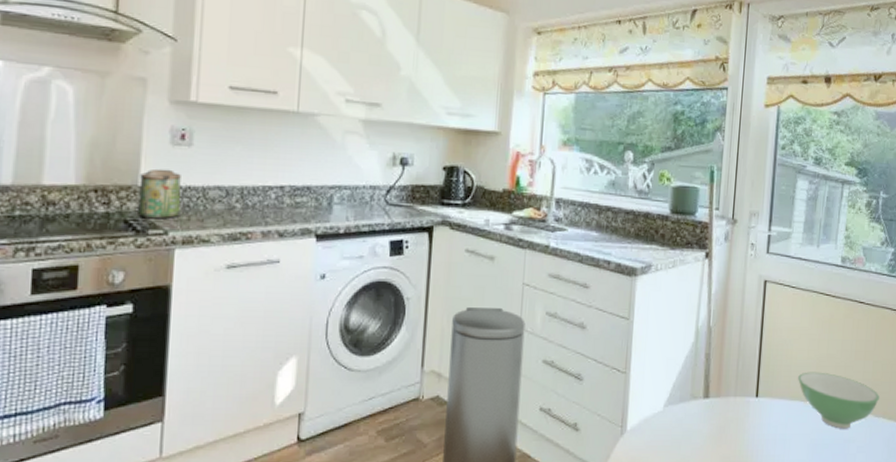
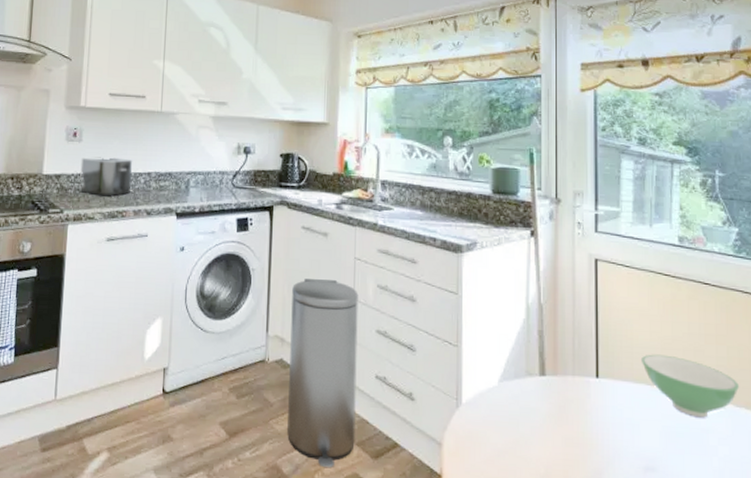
canister: present [138,168,182,219] -> none [41,160,73,201]
toaster: none [189,165,261,215] -> present [79,156,133,196]

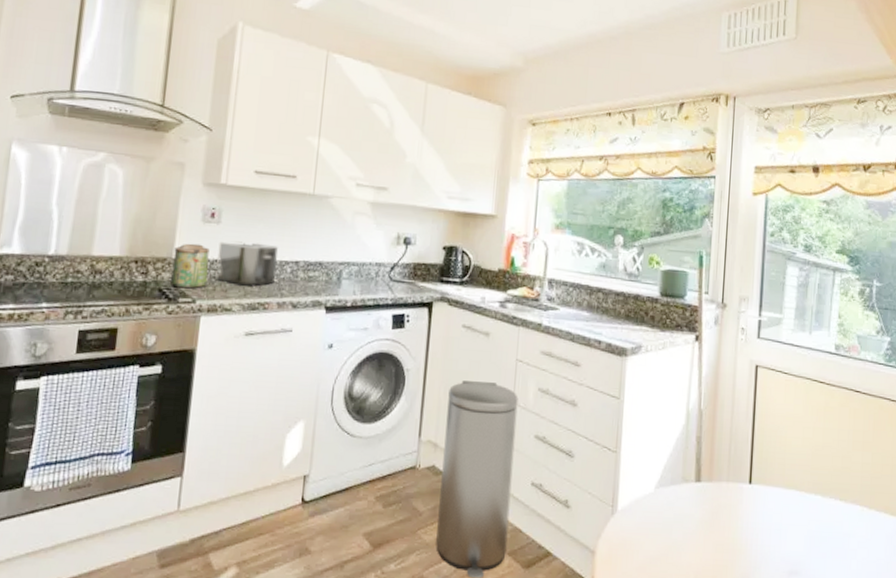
canister: none [41,160,73,201] -> present [171,243,210,289]
bowl: present [640,354,740,418] -> none [792,460,881,522]

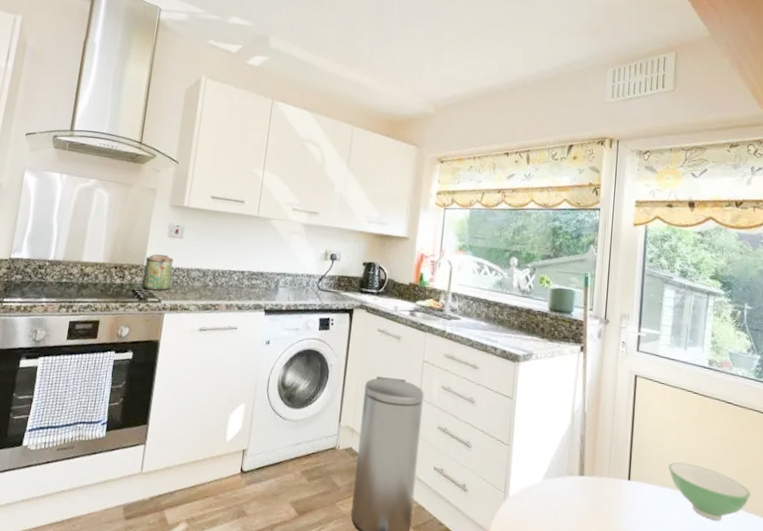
toaster: present [215,241,279,286] -> none [177,253,229,290]
bowl: none [792,460,881,522] -> present [668,462,752,521]

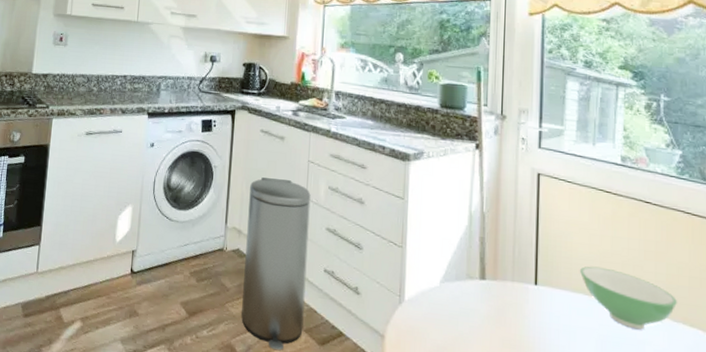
canister: present [142,253,173,291] -> none [31,61,59,97]

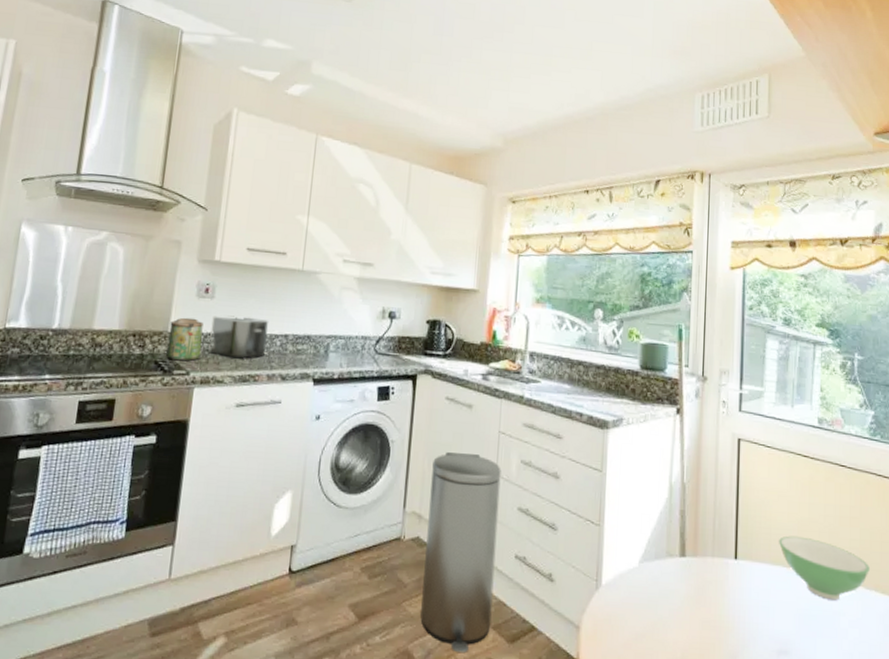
canister: none [31,61,59,97] -> present [166,317,203,361]
toaster: none [63,59,111,95] -> present [208,315,269,359]

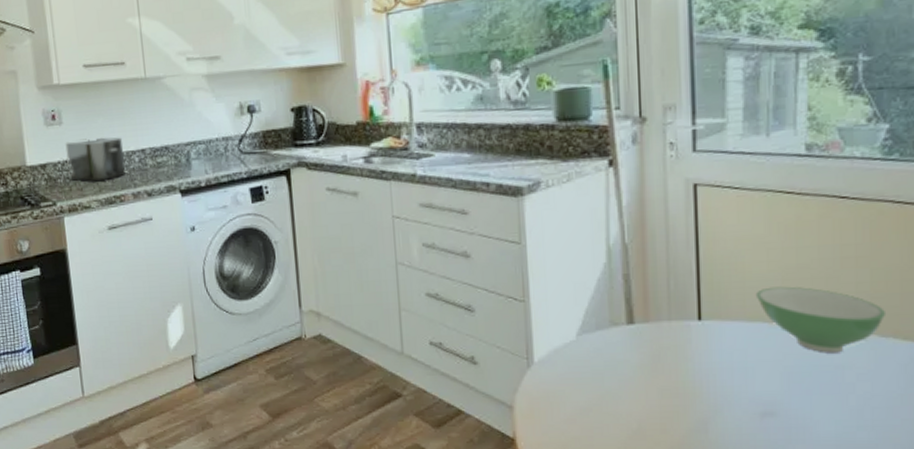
canister: present [166,317,203,361] -> none [26,148,63,194]
pedal bin: present [420,452,501,654] -> none [323,244,412,442]

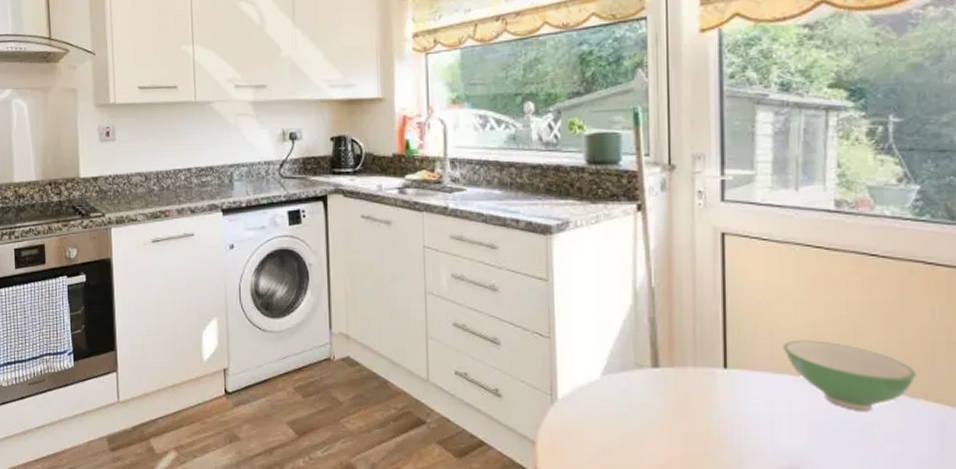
toaster: present [65,137,126,182] -> none [117,155,172,197]

